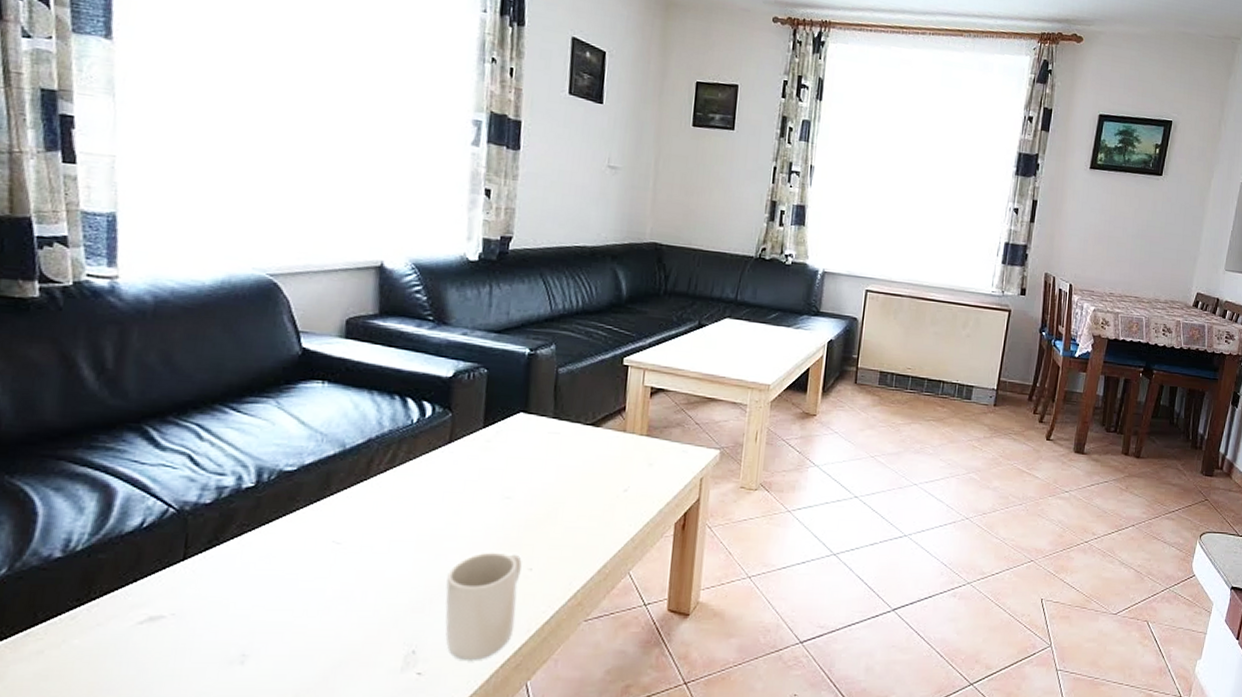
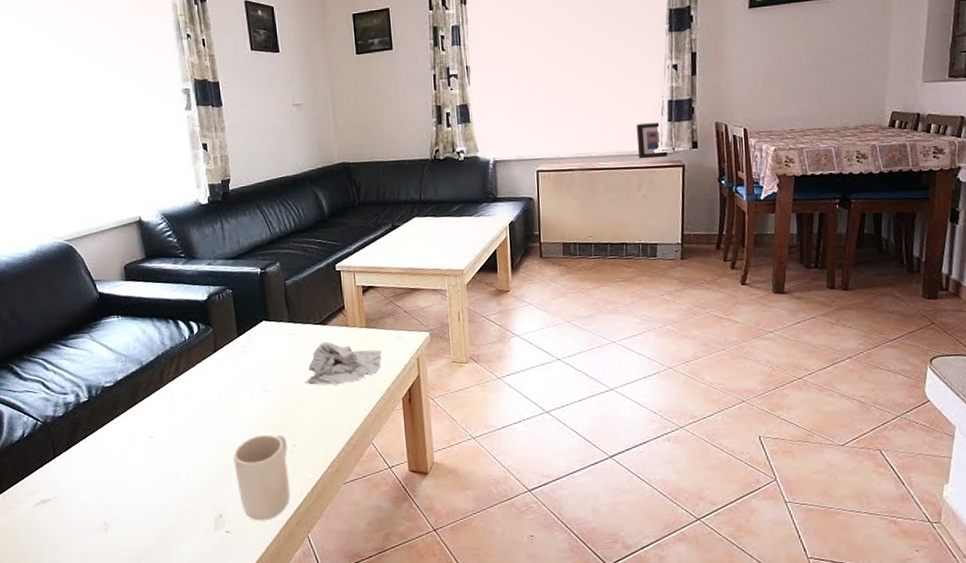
tissue: none [558,447,661,500] -> present [304,342,382,386]
picture frame: none [968,261,998,299] -> present [636,123,668,160]

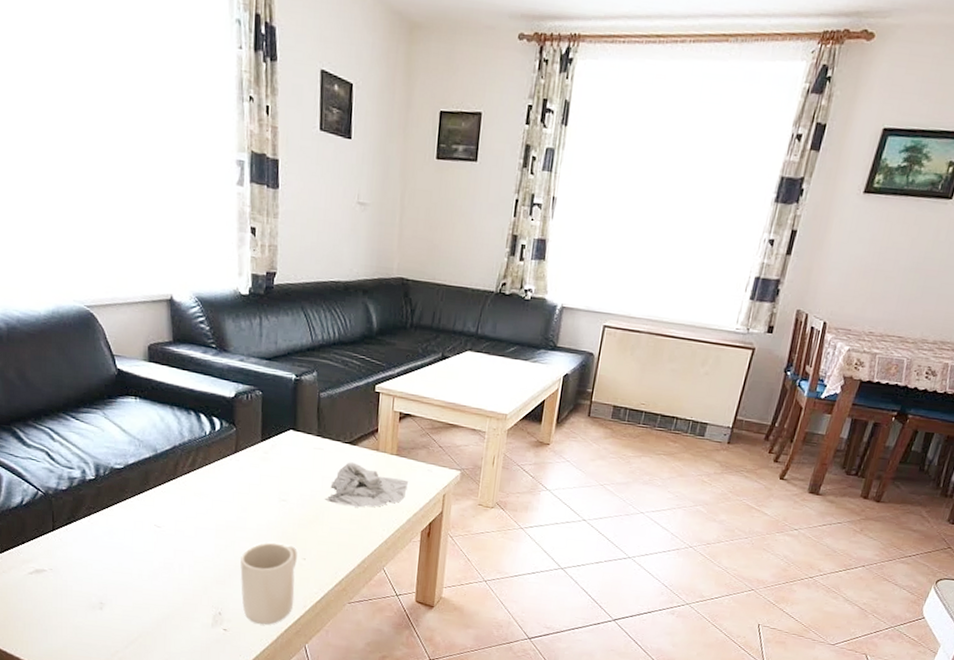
picture frame: present [636,123,668,160] -> none [710,296,742,337]

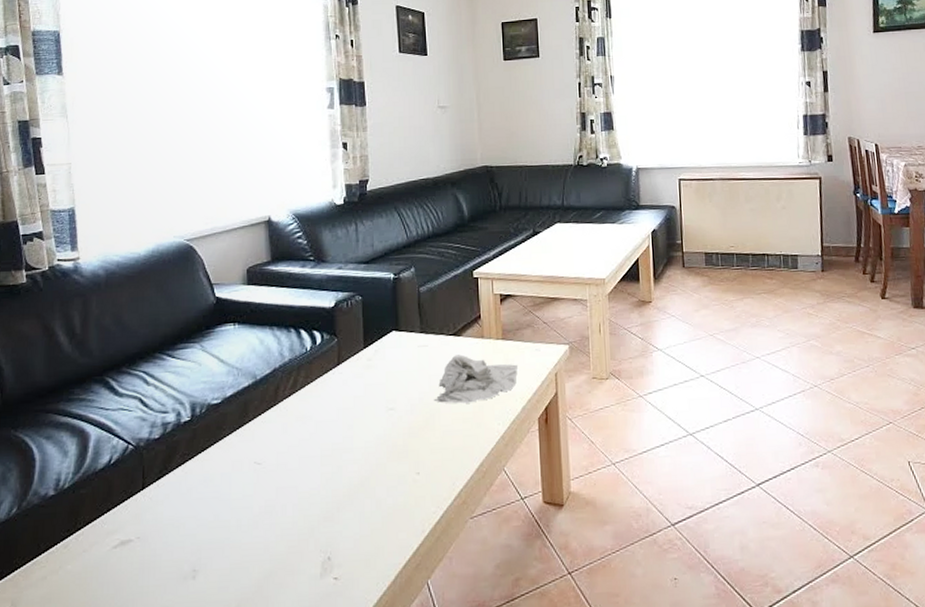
mug: present [240,542,297,625] -> none [349,459,411,563]

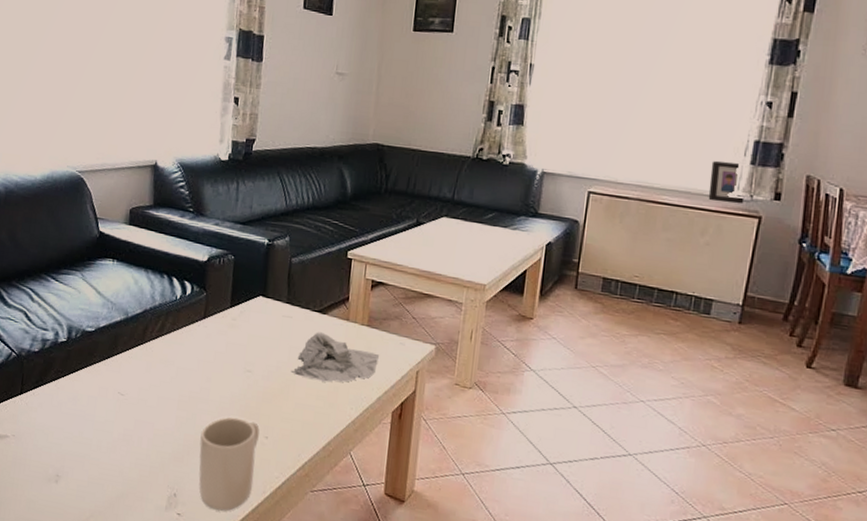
mug: none [349,459,411,563] -> present [199,417,260,511]
picture frame: none [773,136,805,171] -> present [708,161,745,205]

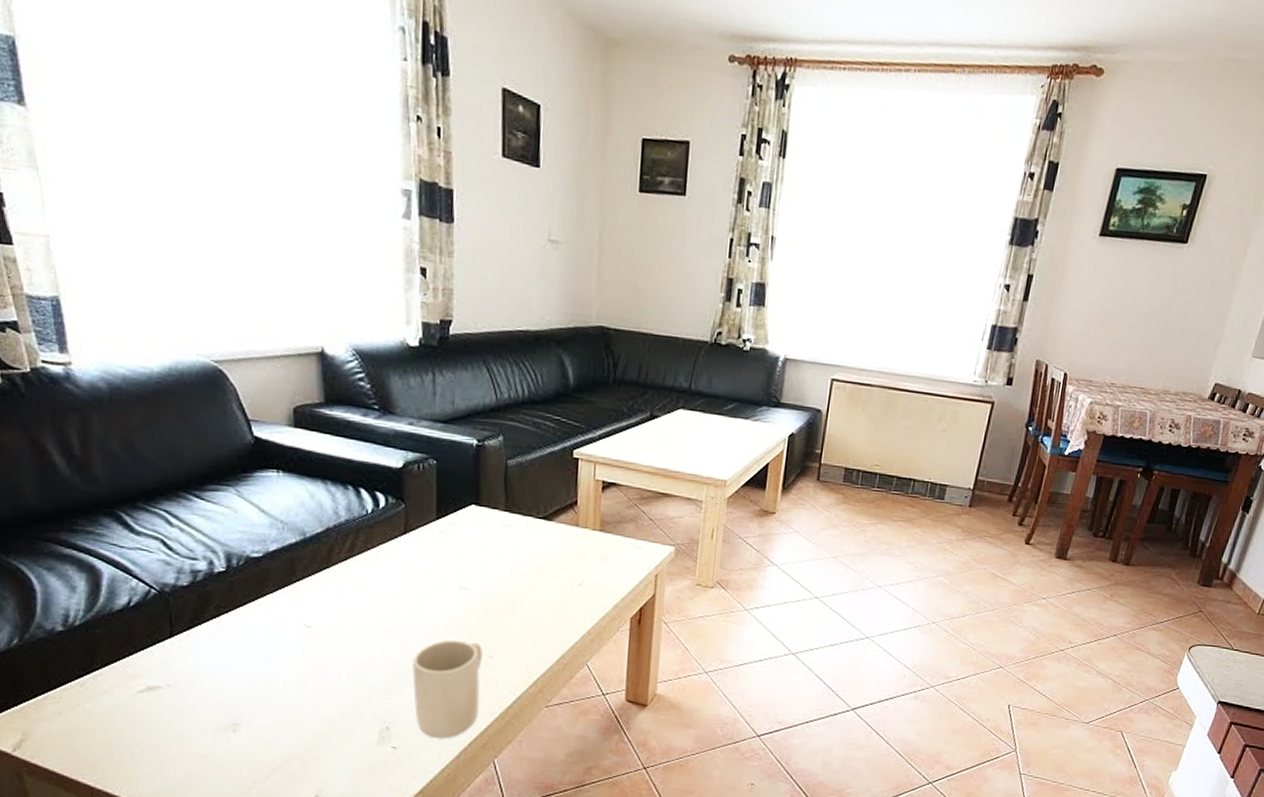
tissue: present [290,332,380,383] -> none [514,540,615,594]
picture frame: present [708,161,745,205] -> none [946,346,980,390]

